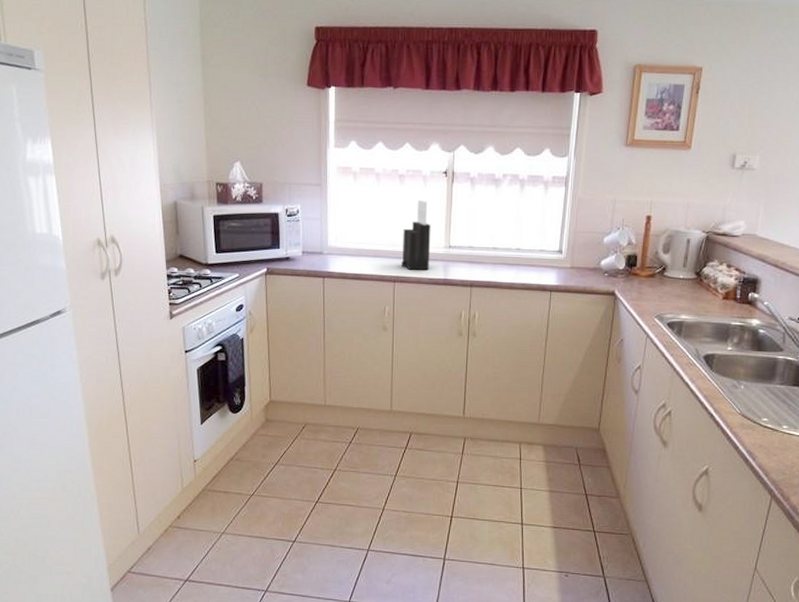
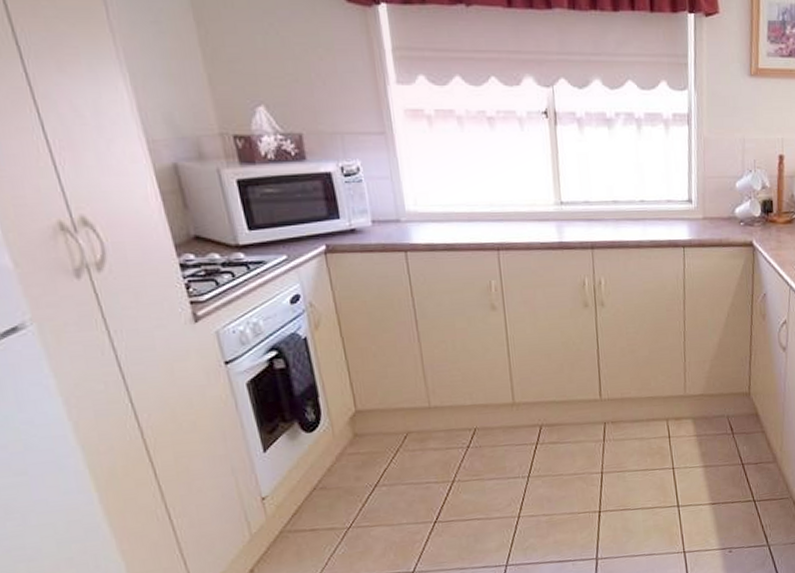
knife block: present [401,200,431,270] -> none [501,147,539,234]

